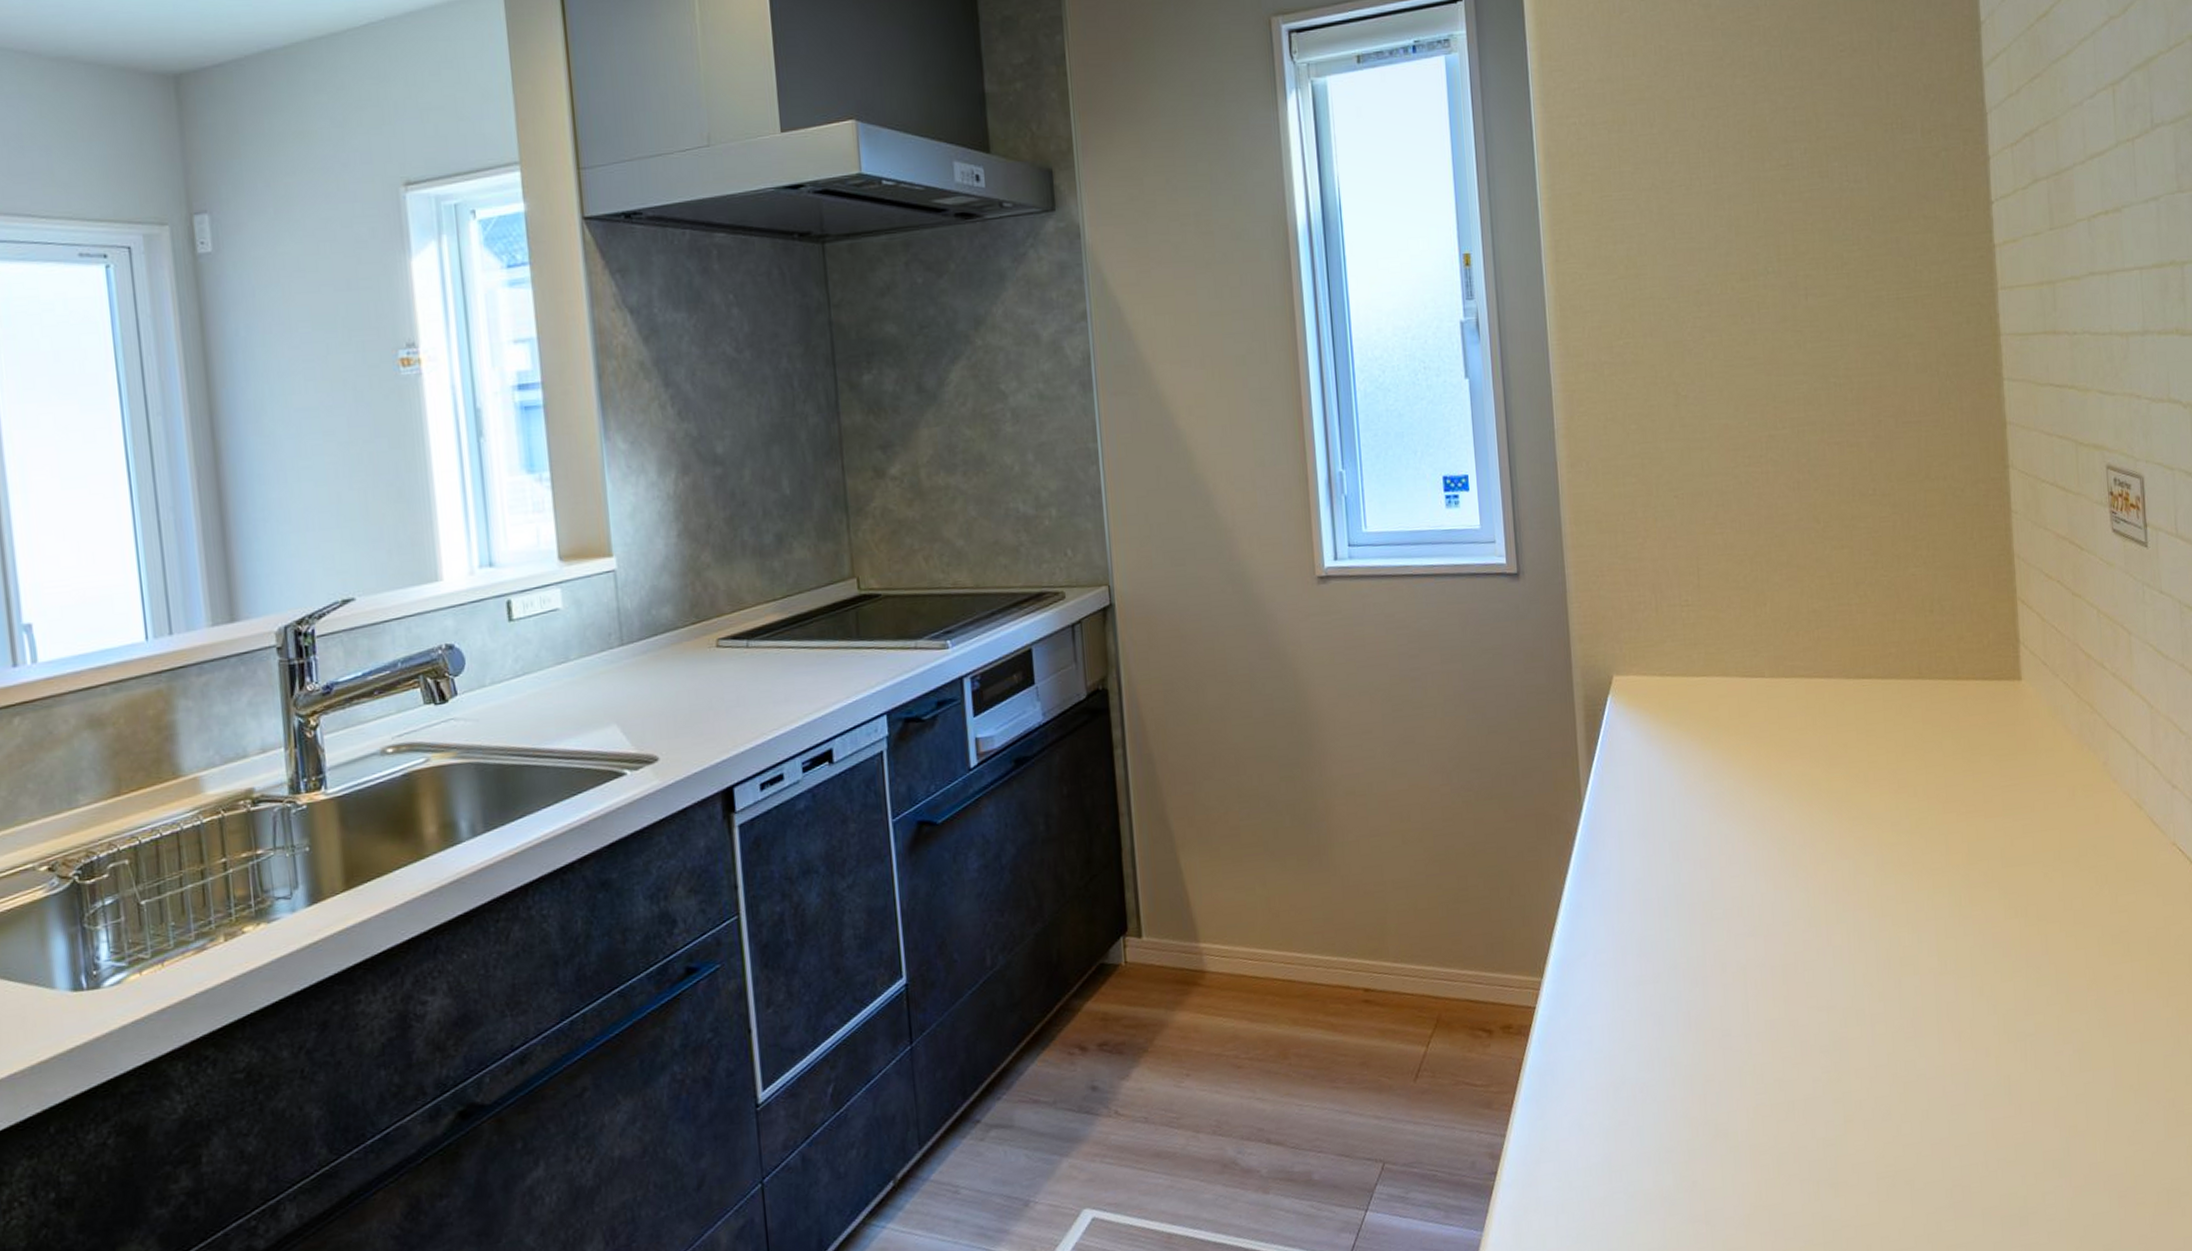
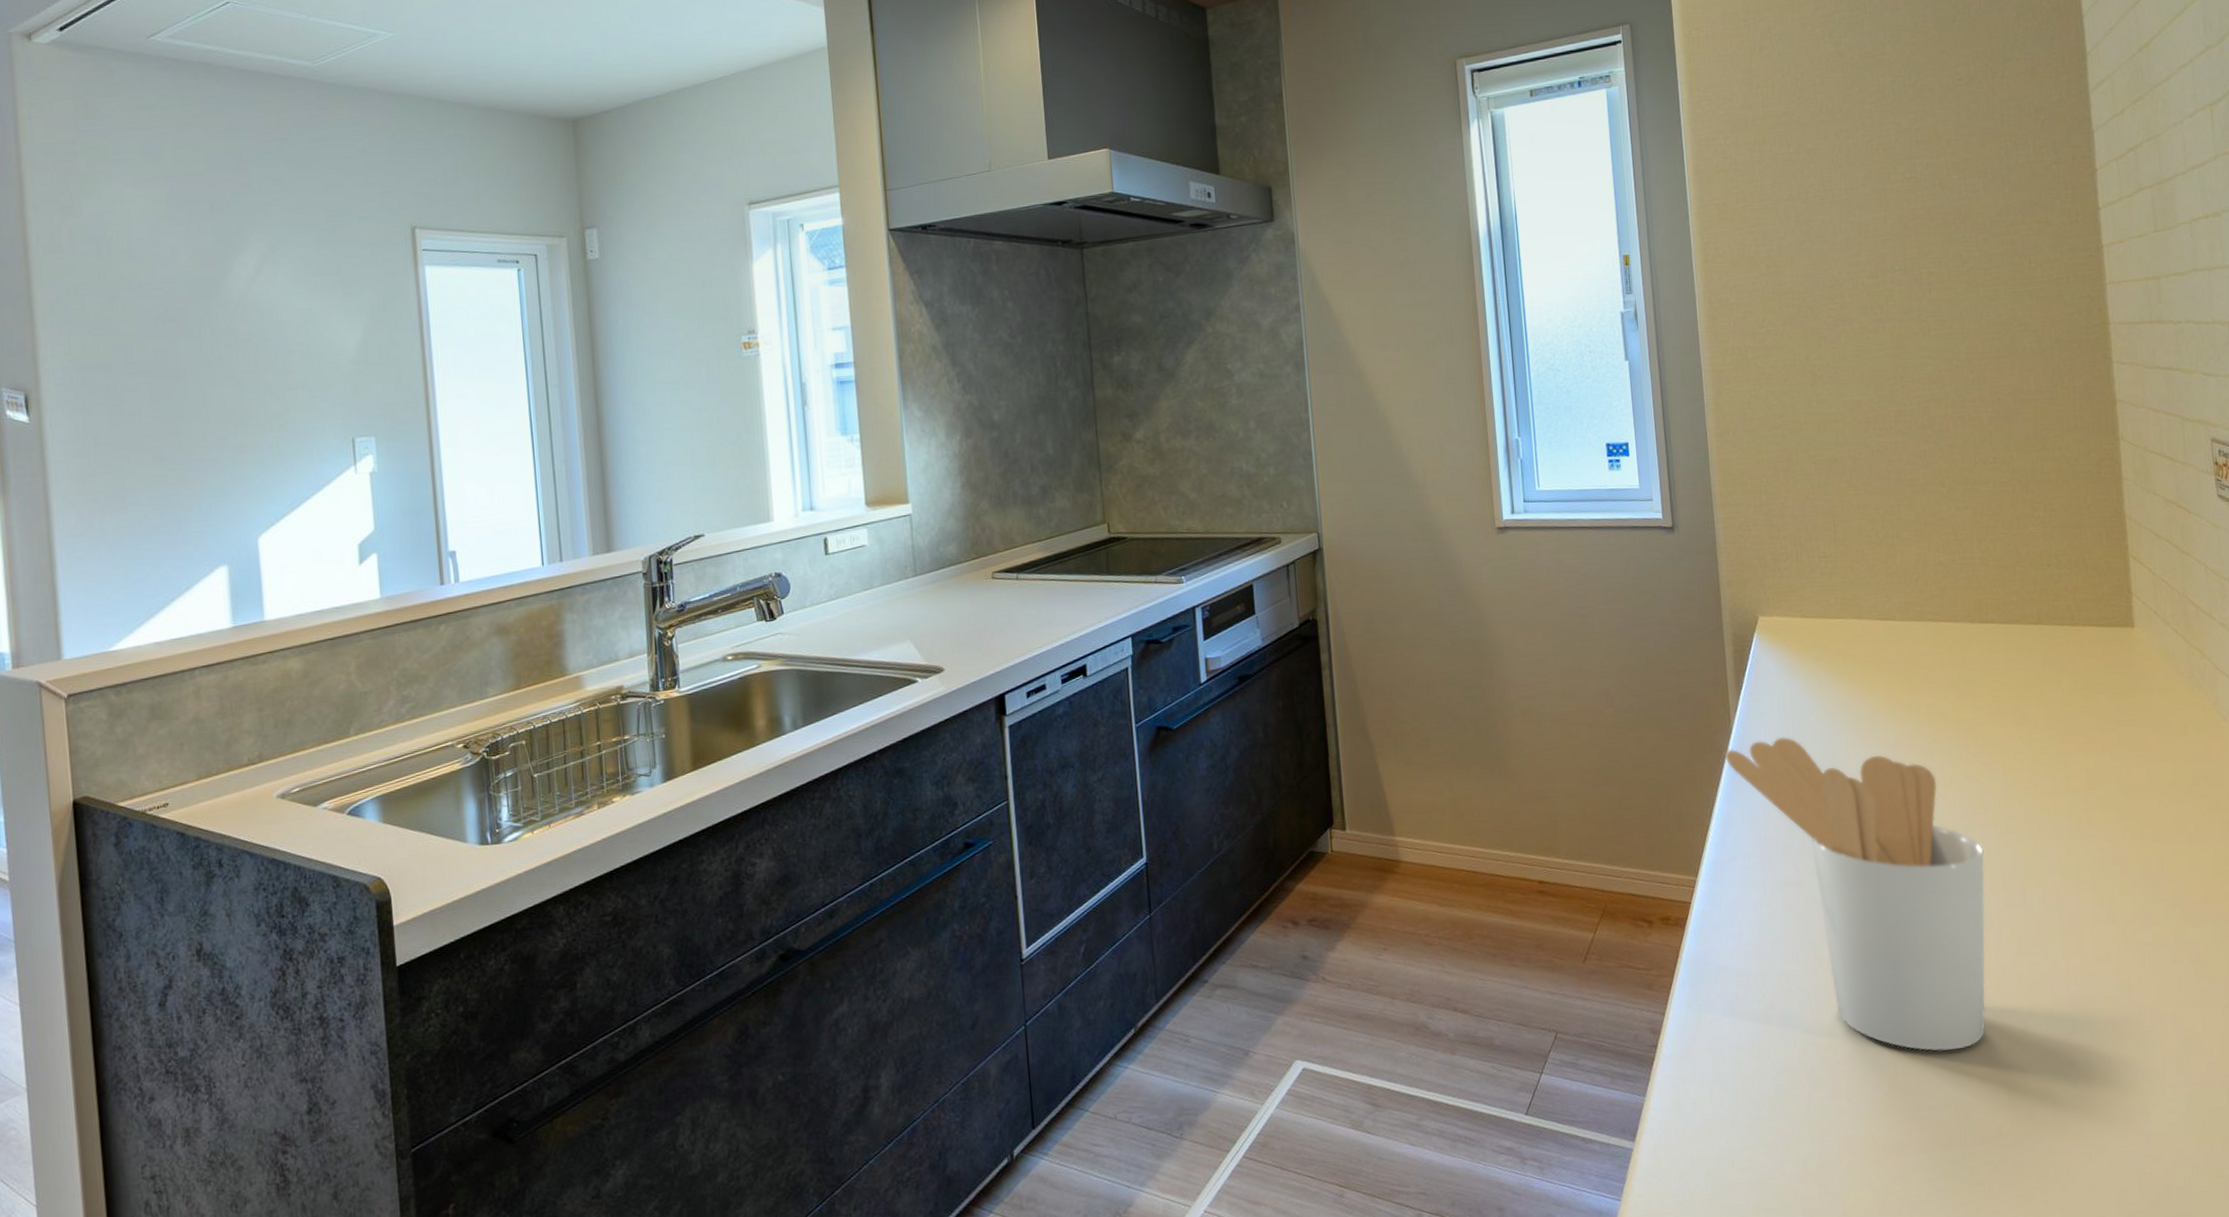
utensil holder: none [1573,813,1858,1165] -> present [1724,736,1986,1052]

